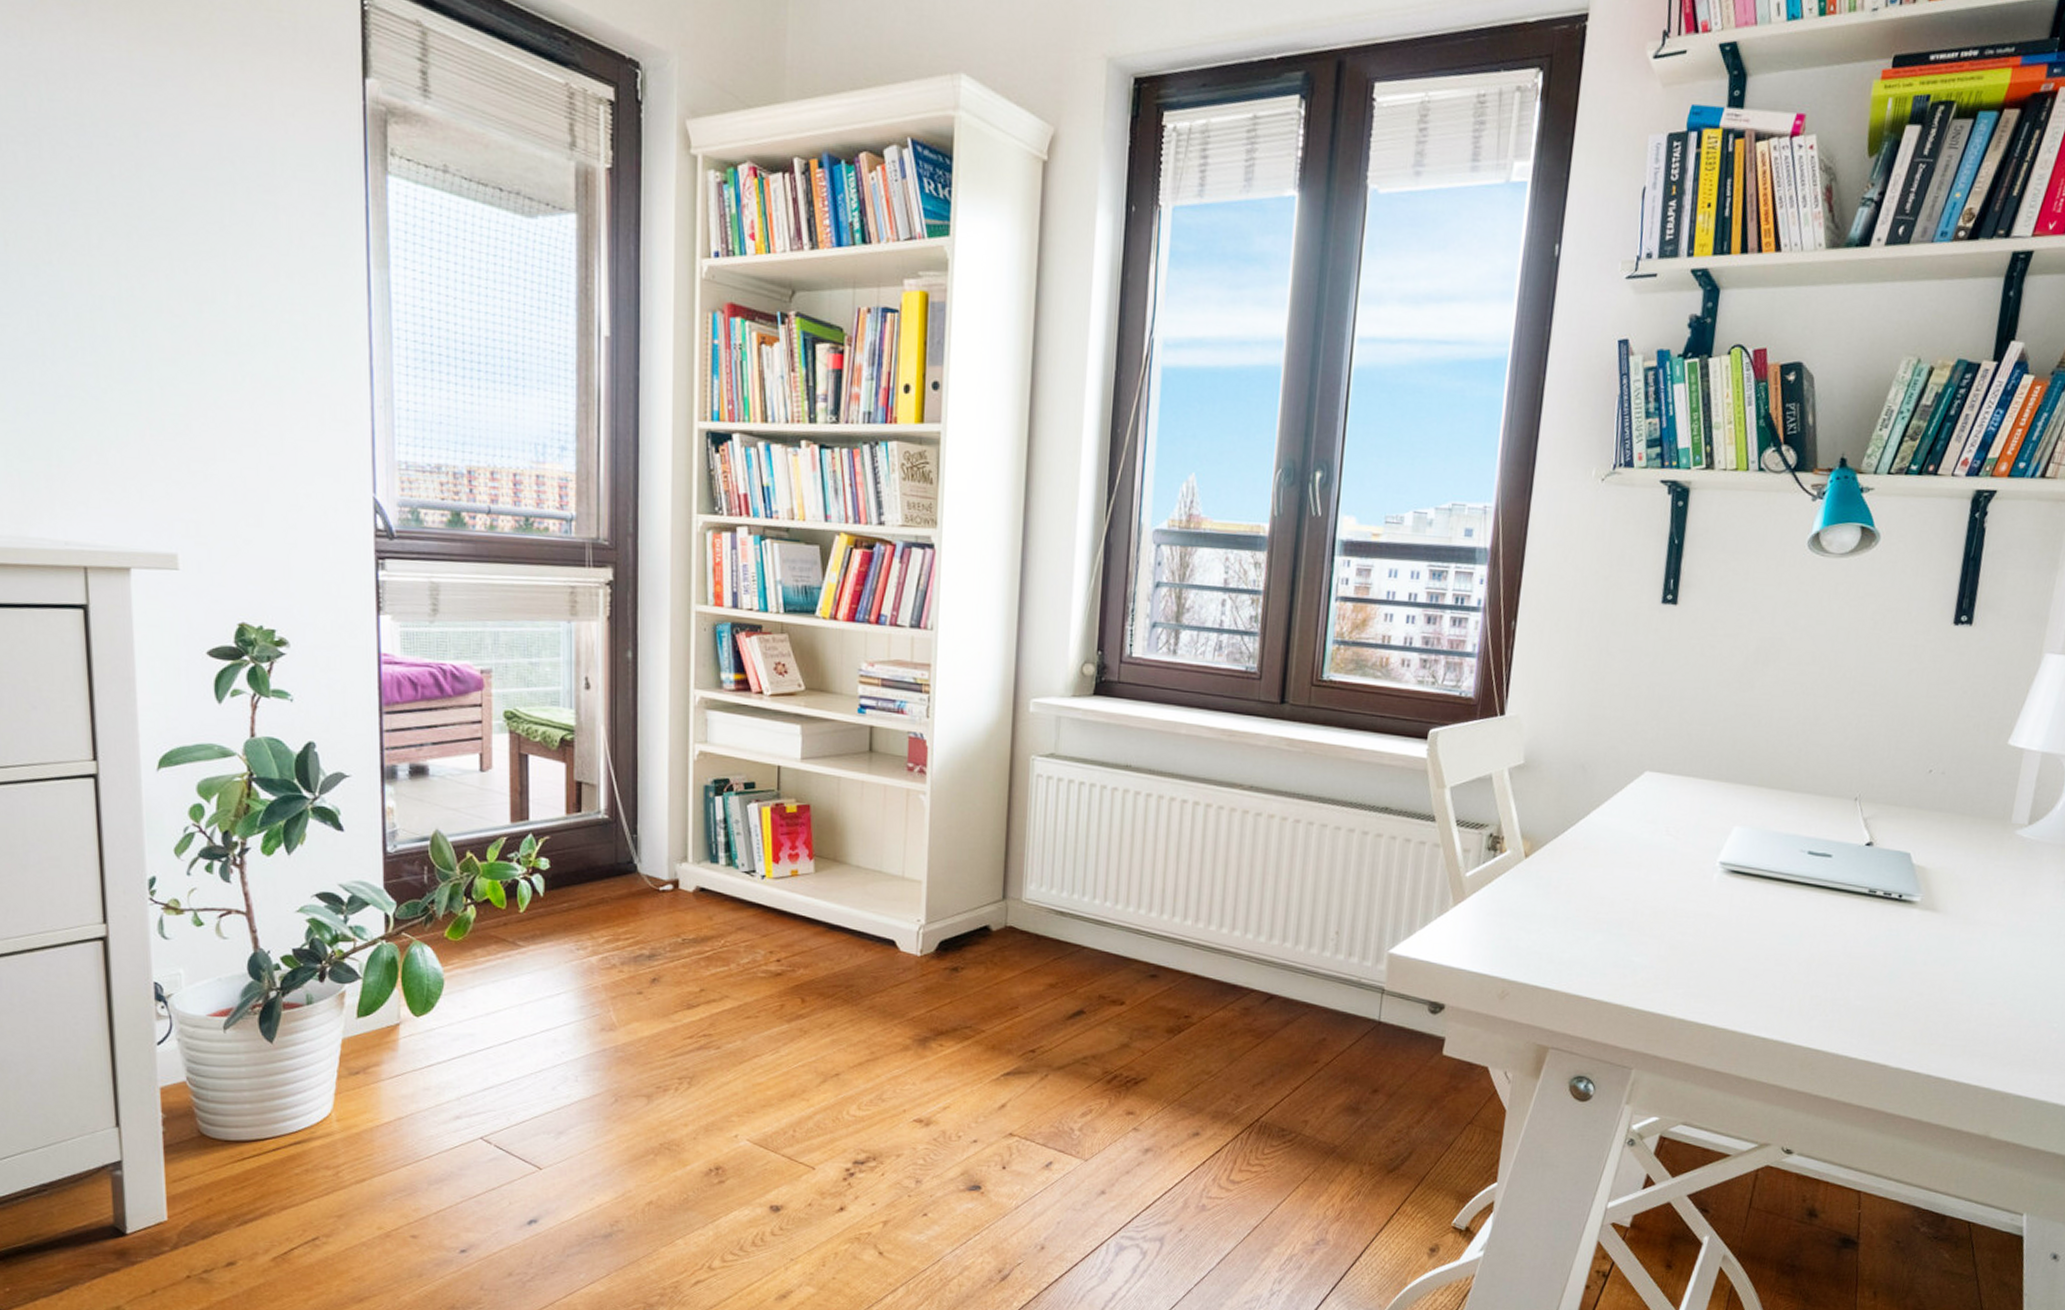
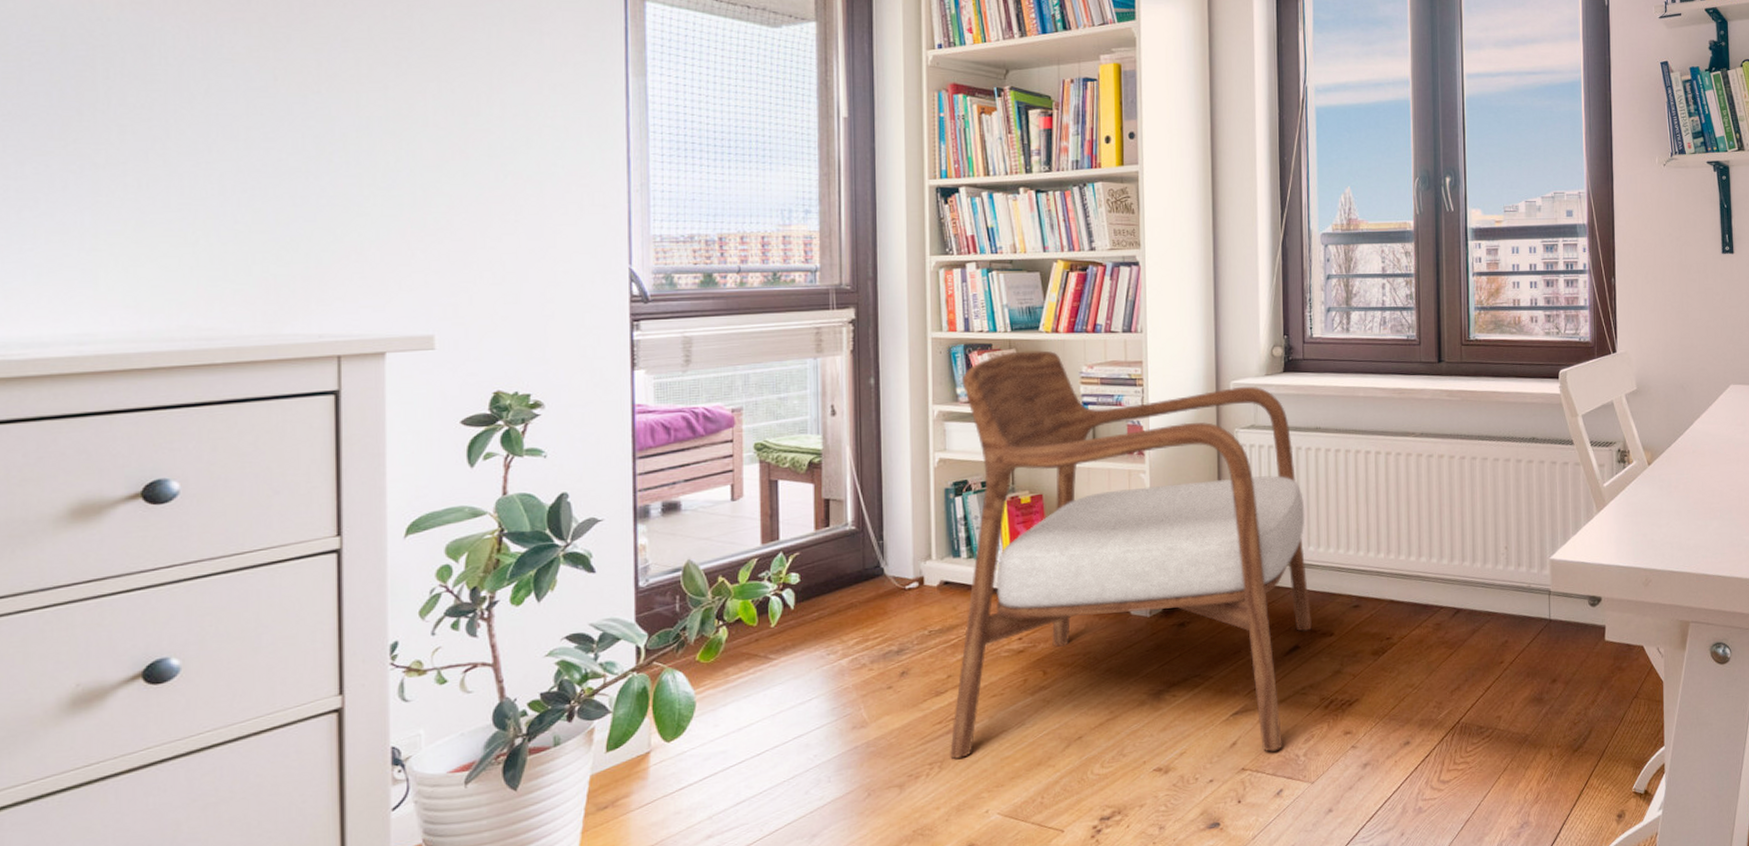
armchair: none [700,637,1105,1121] -> present [950,350,1313,760]

